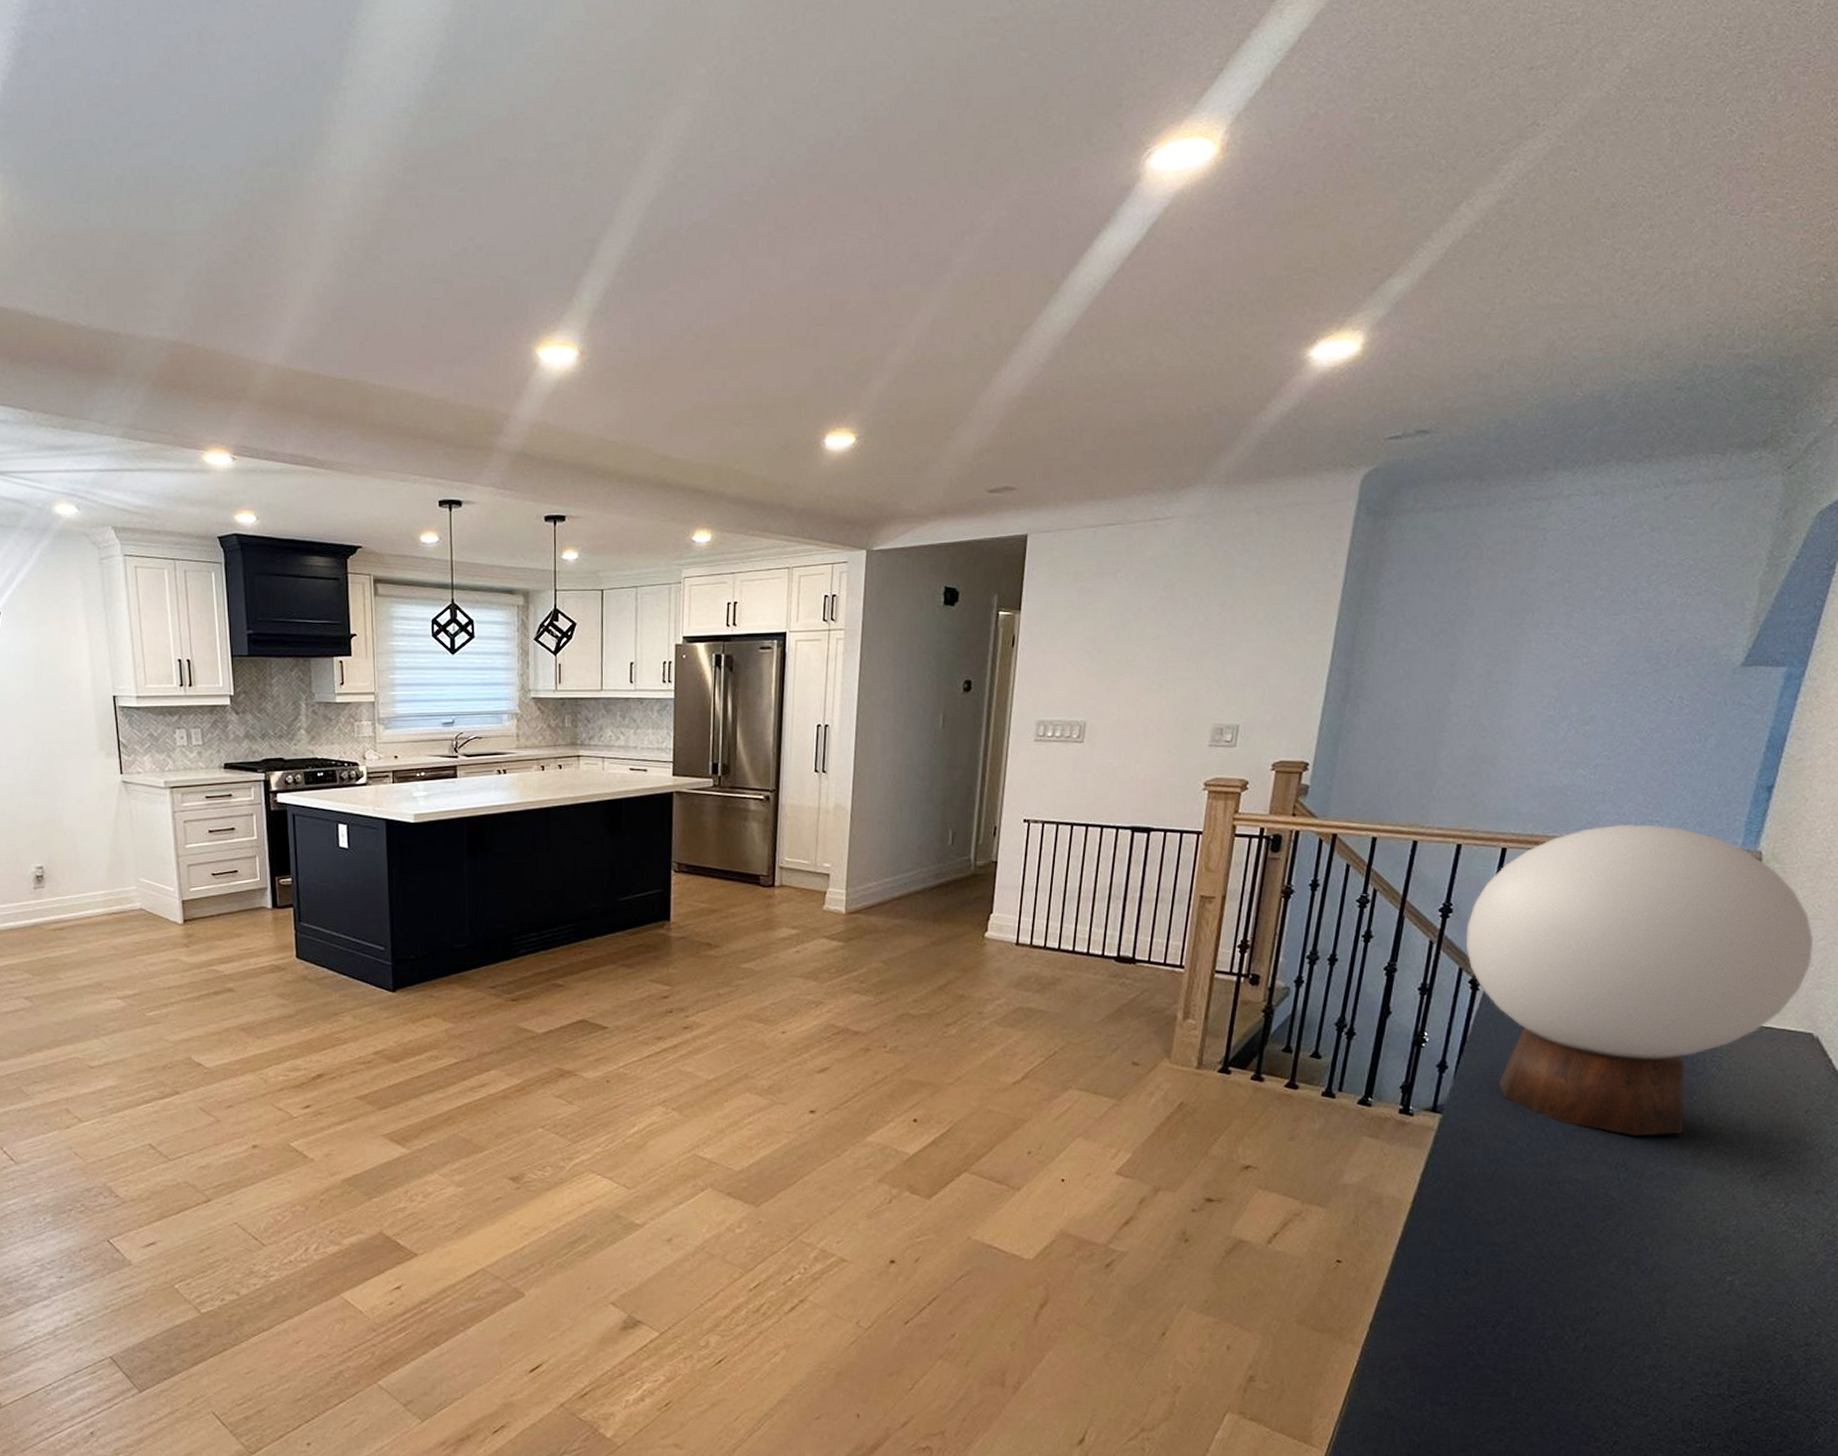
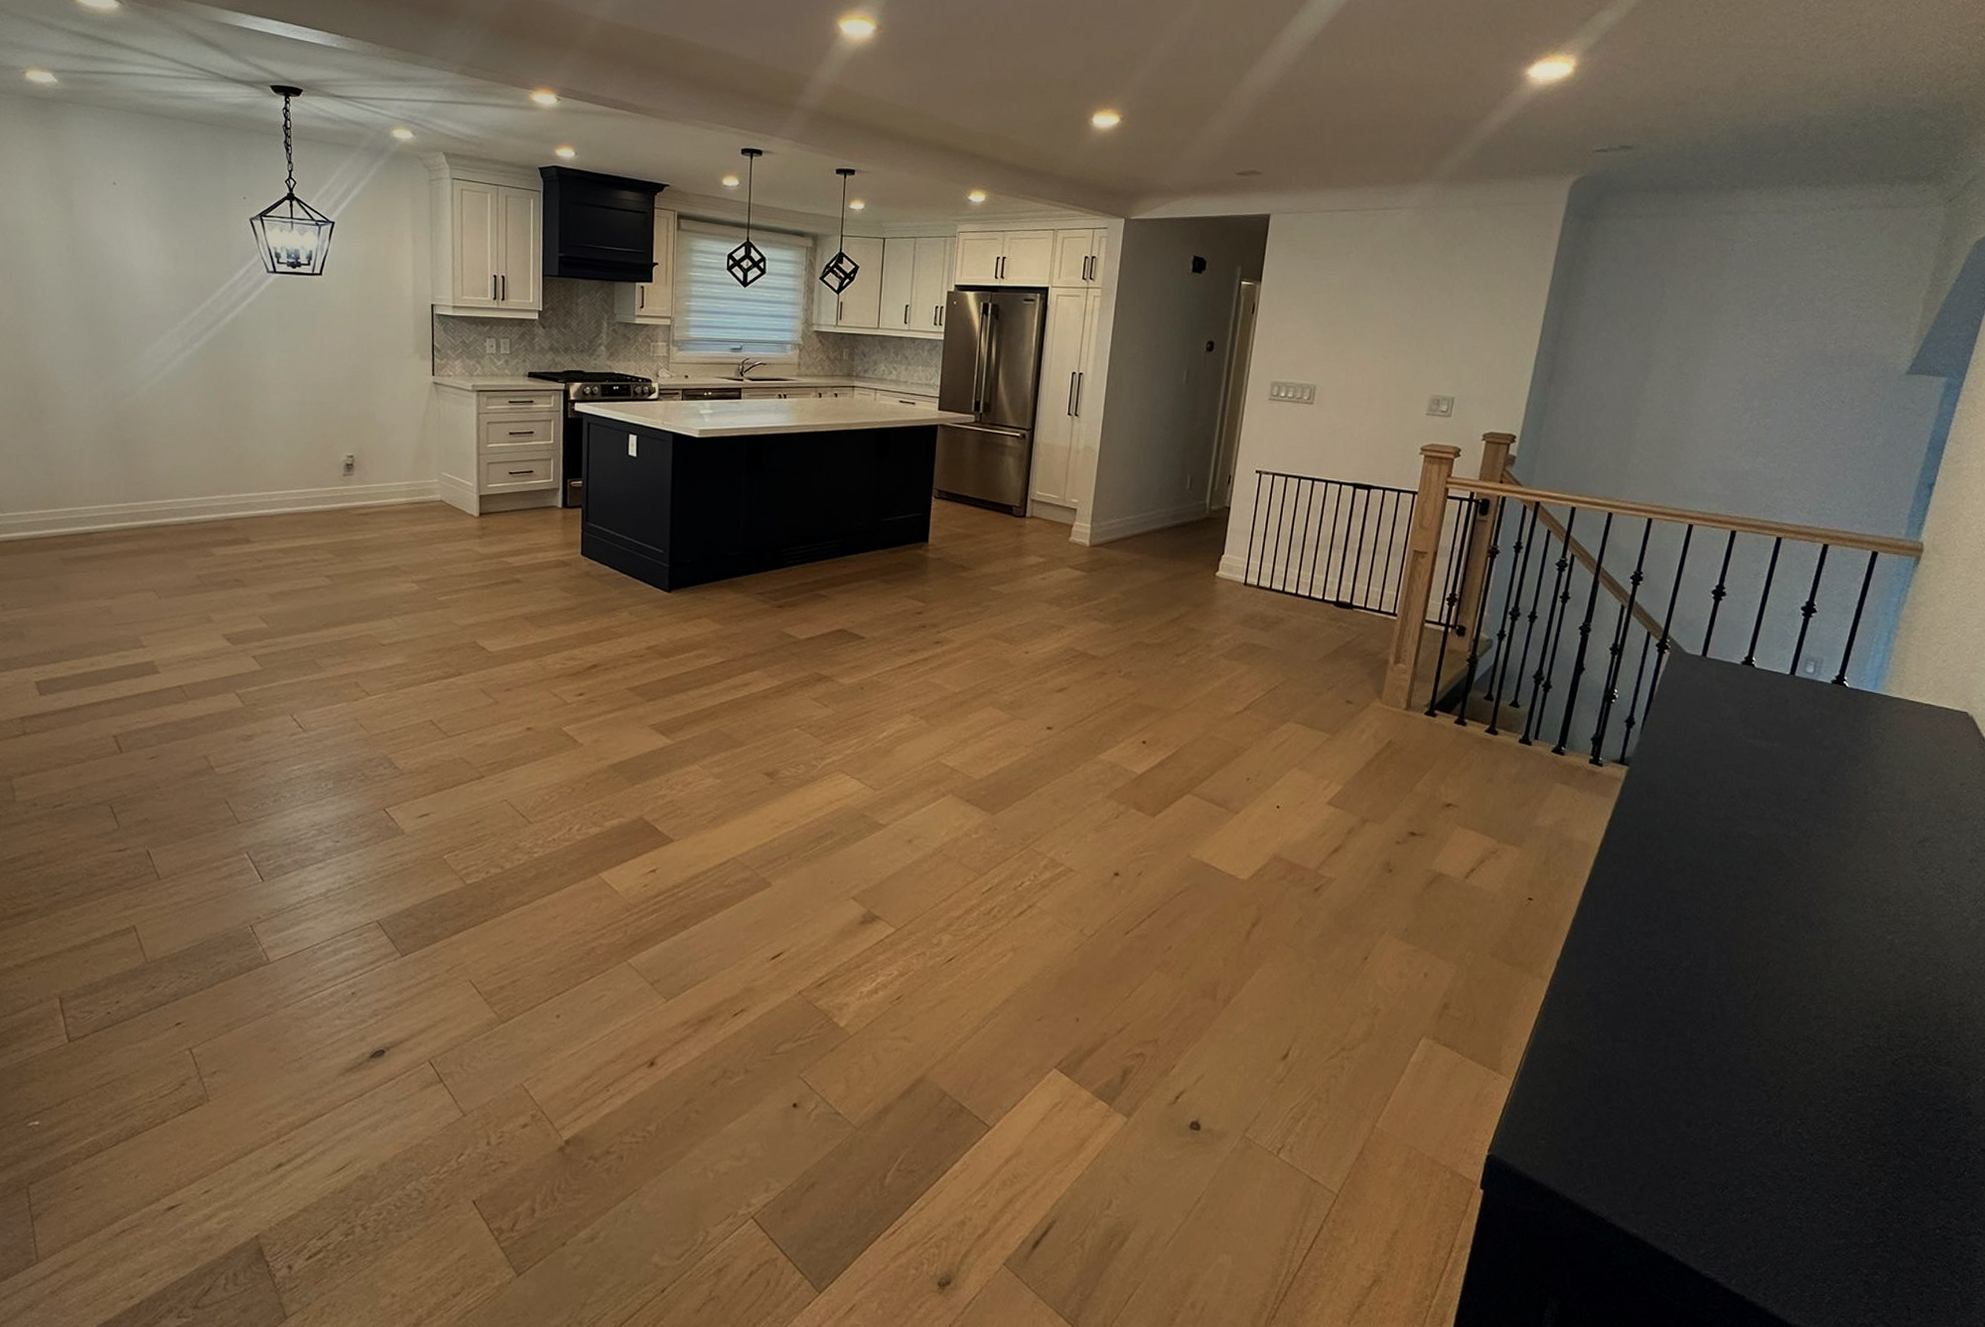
table lamp: present [1465,823,1814,1137] -> none [1654,509,1969,799]

